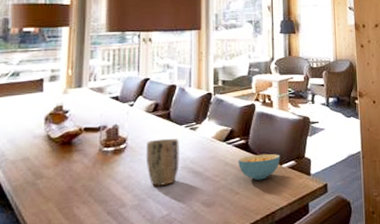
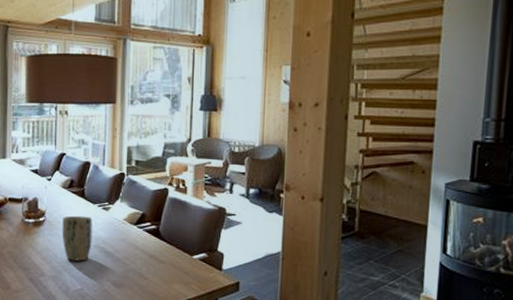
cereal bowl: present [238,153,280,181] -> none [148,242,191,269]

